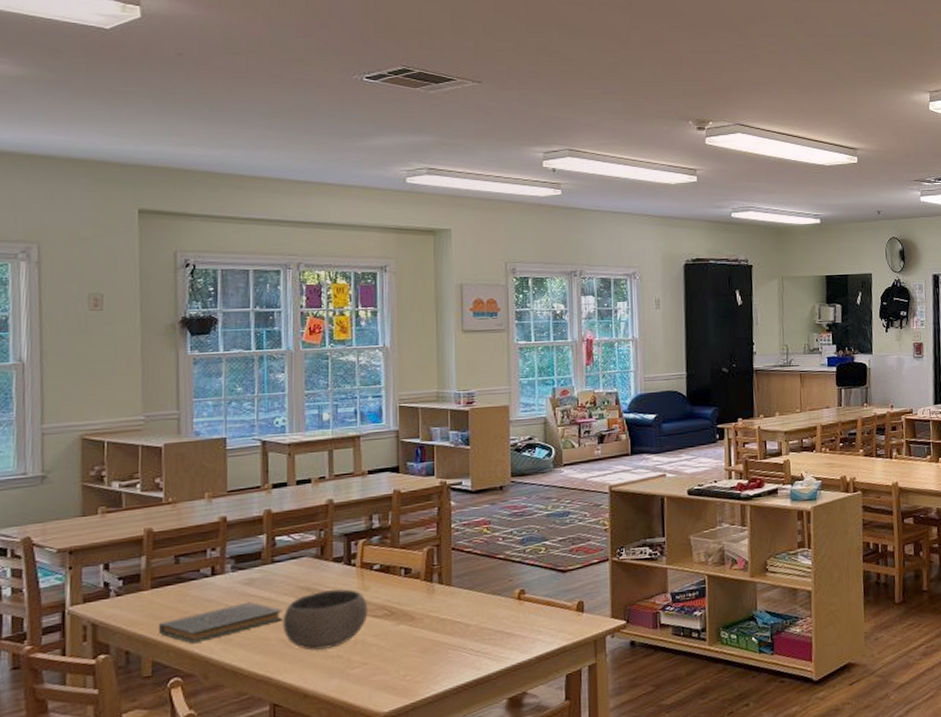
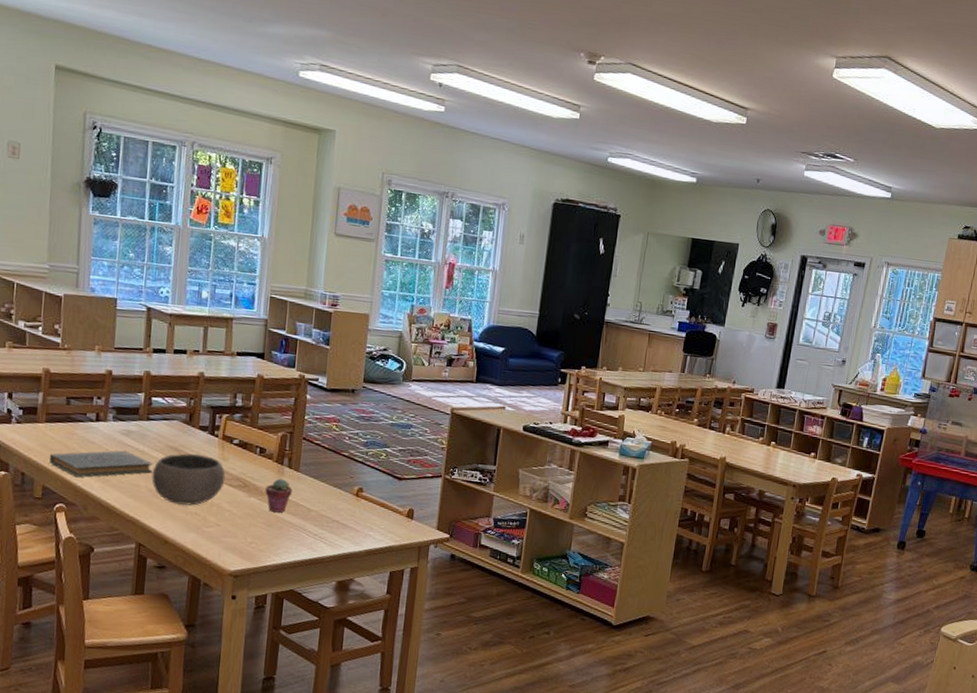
potted succulent: none [415,597,447,637] -> present [265,478,293,513]

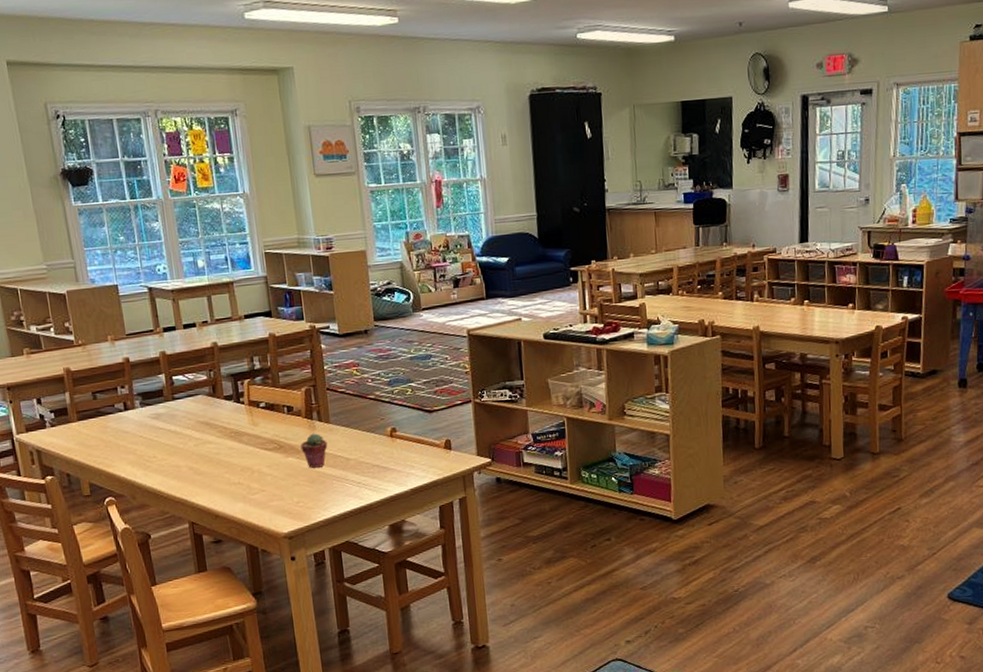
book: present [49,450,153,478] -> none [88,433,189,469]
bowl: present [152,453,226,506] -> none [189,424,261,478]

